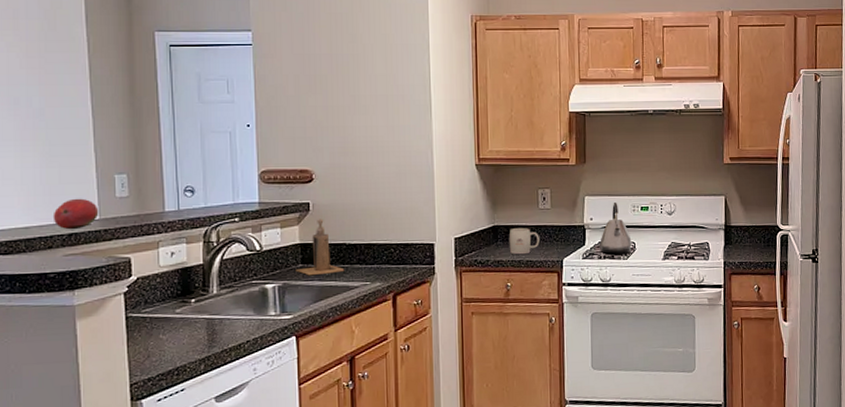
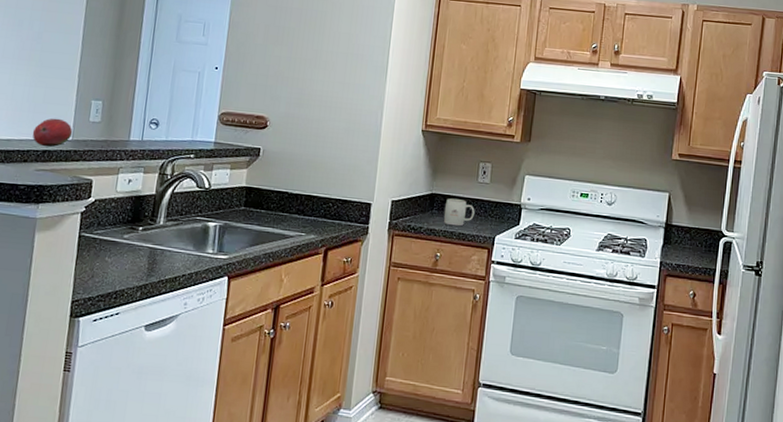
soap dispenser: present [295,219,345,276] -> none [237,165,283,220]
kettle: present [599,203,633,256] -> none [533,185,568,241]

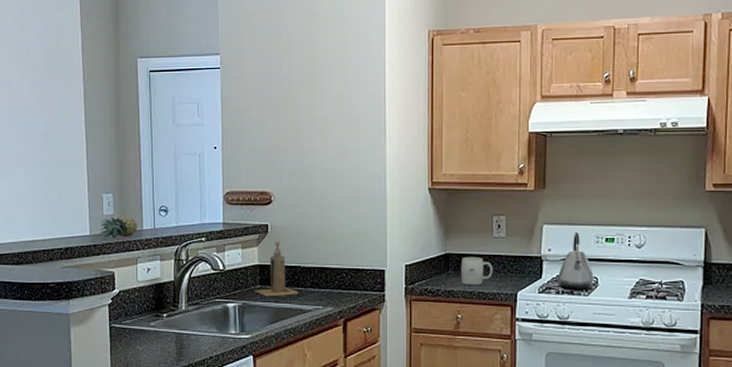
fruit: present [32,118,73,148] -> none [53,215,90,244]
fruit: none [82,124,125,147] -> present [100,216,138,240]
soap dispenser: none [237,165,283,220] -> present [254,241,299,297]
kettle: none [533,185,568,241] -> present [557,233,595,291]

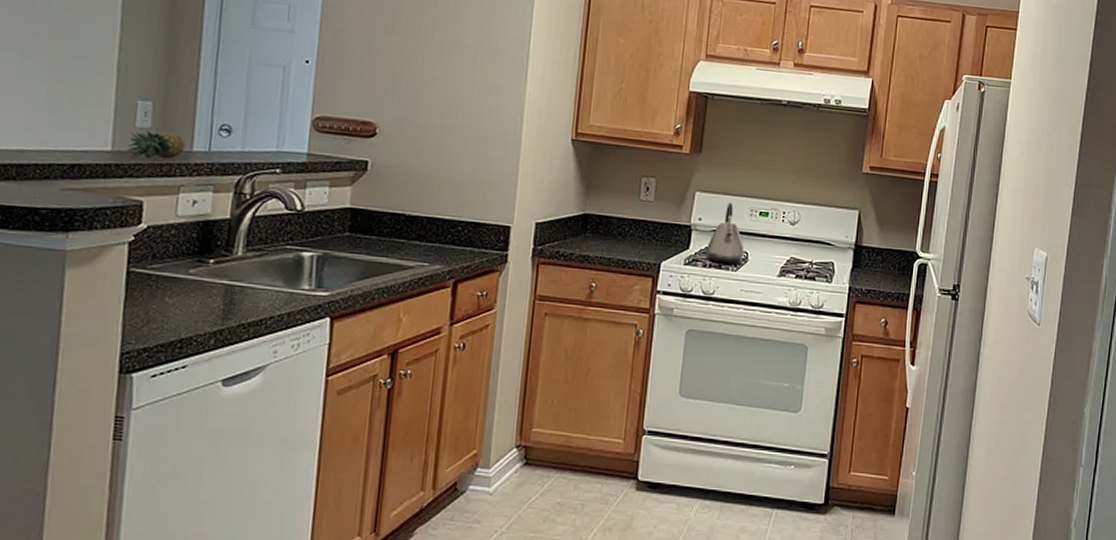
soap dispenser: present [254,241,299,297] -> none [340,181,400,248]
mug: present [460,257,493,286] -> none [598,219,636,252]

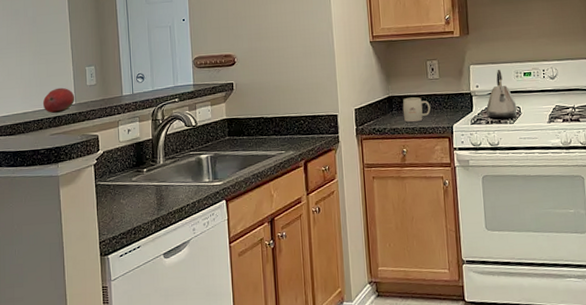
fruit: none [54,122,113,161] -> present [42,87,75,114]
fruit: present [126,131,186,160] -> none [84,85,118,108]
mug: none [598,219,636,252] -> present [402,97,431,123]

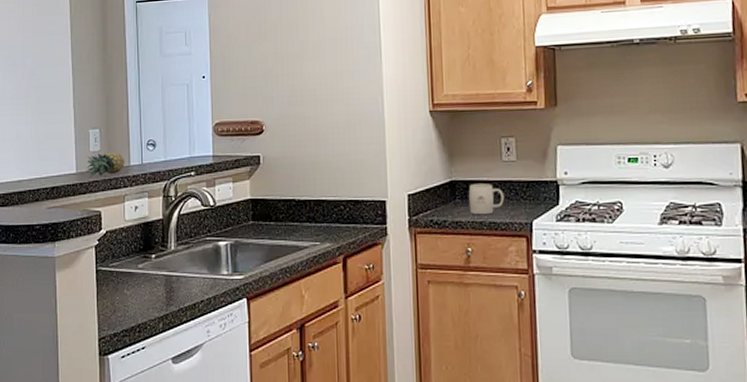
fruit: present [42,87,75,114] -> none [39,153,76,184]
fruit: none [84,85,118,108] -> present [86,152,125,178]
kettle: present [485,70,518,121] -> none [576,153,620,218]

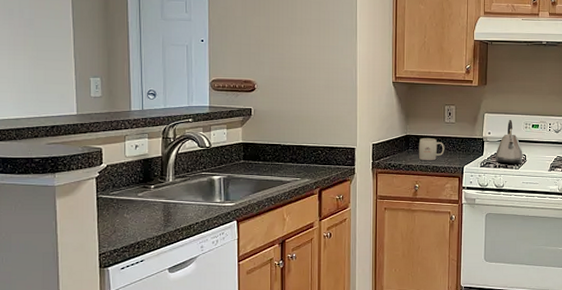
fruit: present [86,152,125,178] -> none [87,98,126,120]
kettle: none [576,153,620,218] -> present [495,120,524,165]

